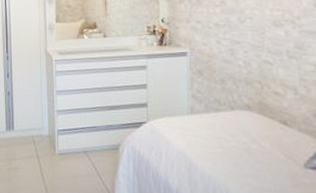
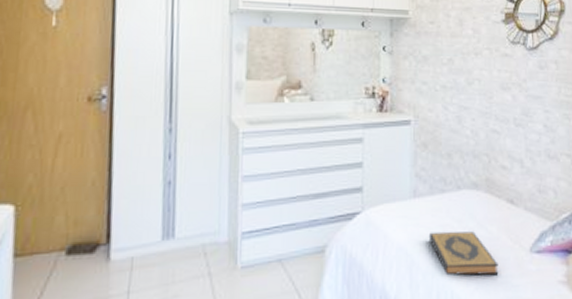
hardback book: none [205,142,272,184] -> present [428,231,499,276]

